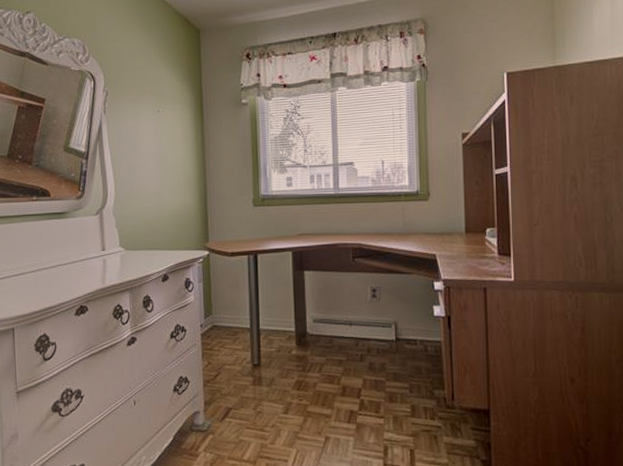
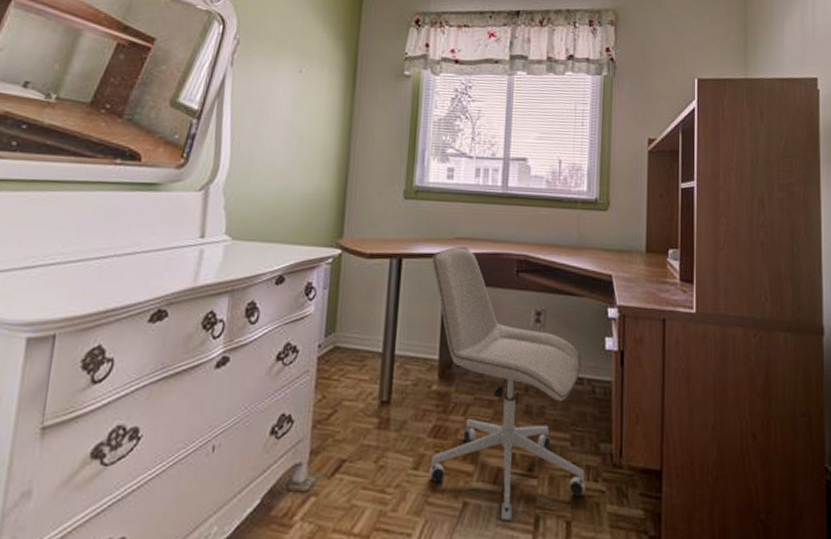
office chair: none [282,240,424,452] -> present [429,246,585,523]

